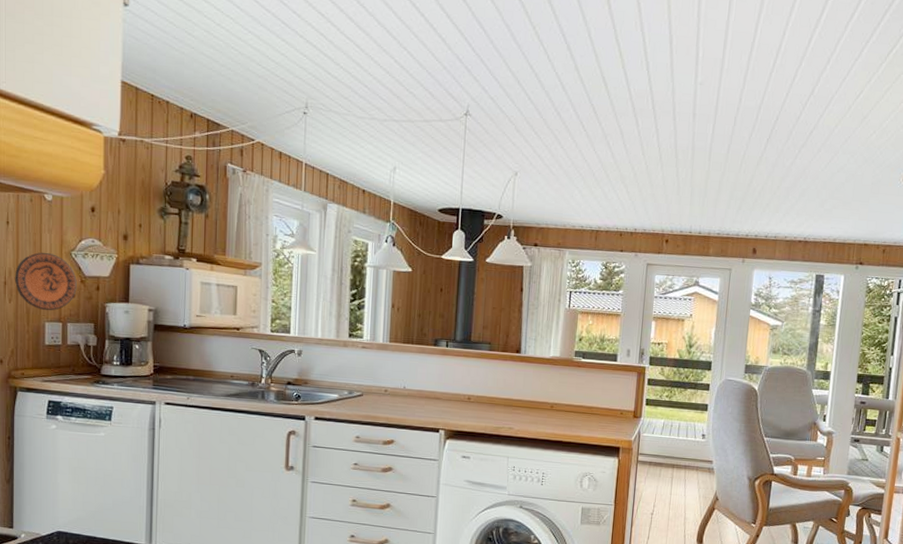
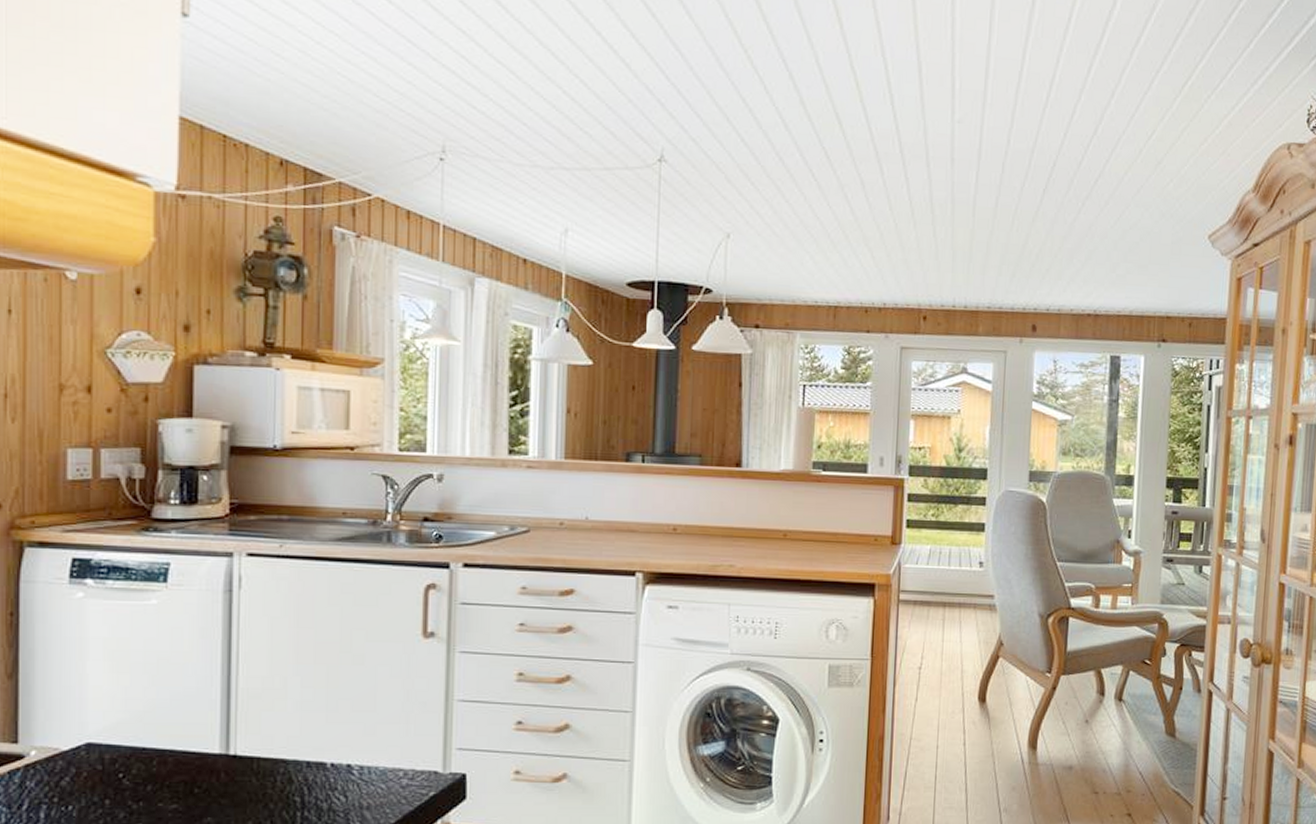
decorative plate: present [14,252,77,311] -> none [19,350,115,433]

